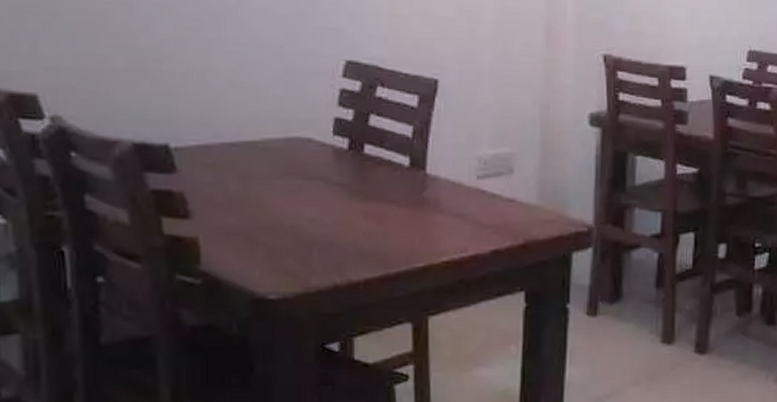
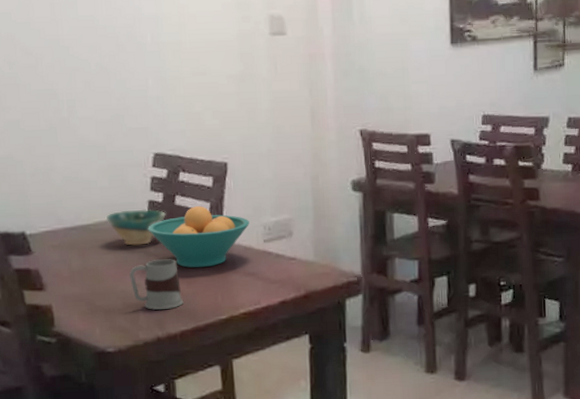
bowl: none [277,127,356,171] -> present [105,209,166,246]
mug: none [304,190,371,251] -> present [129,259,184,310]
fruit bowl: none [331,129,461,204] -> present [148,206,249,268]

